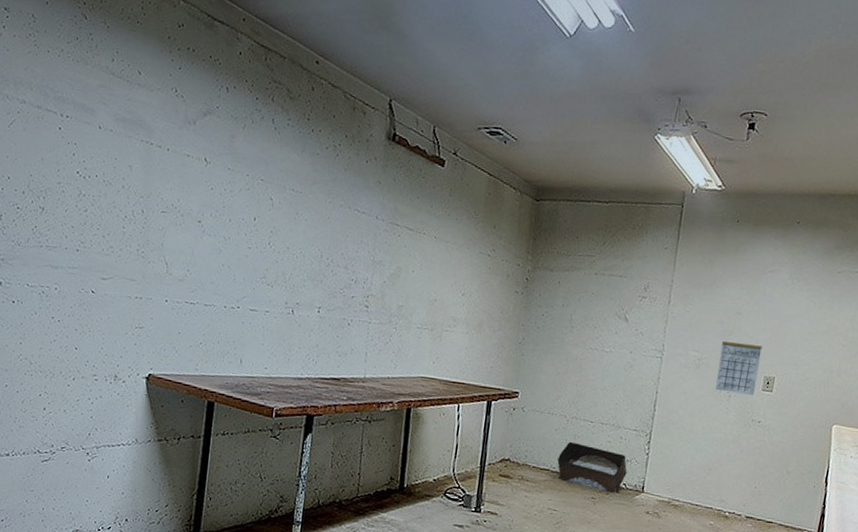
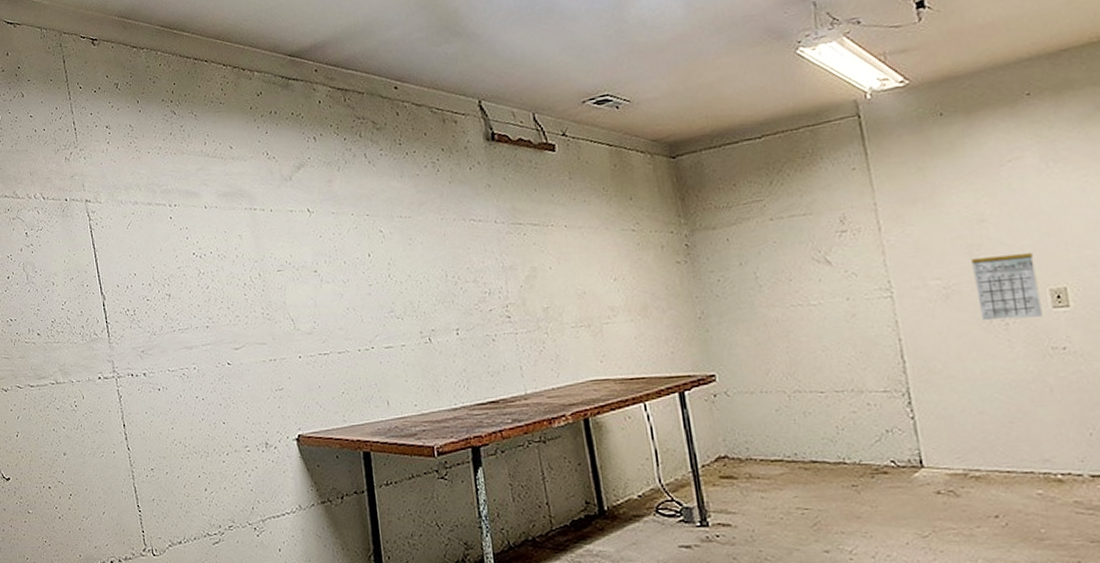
storage bin: present [557,441,627,494] -> none [790,420,892,476]

